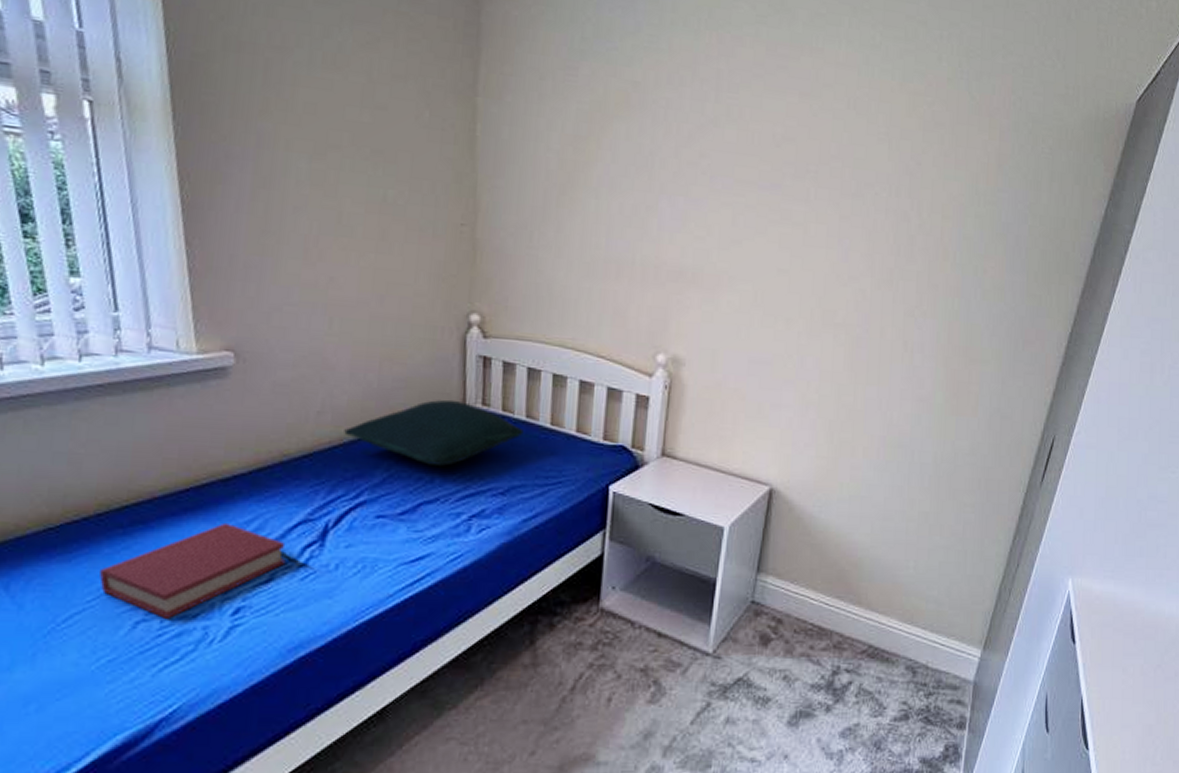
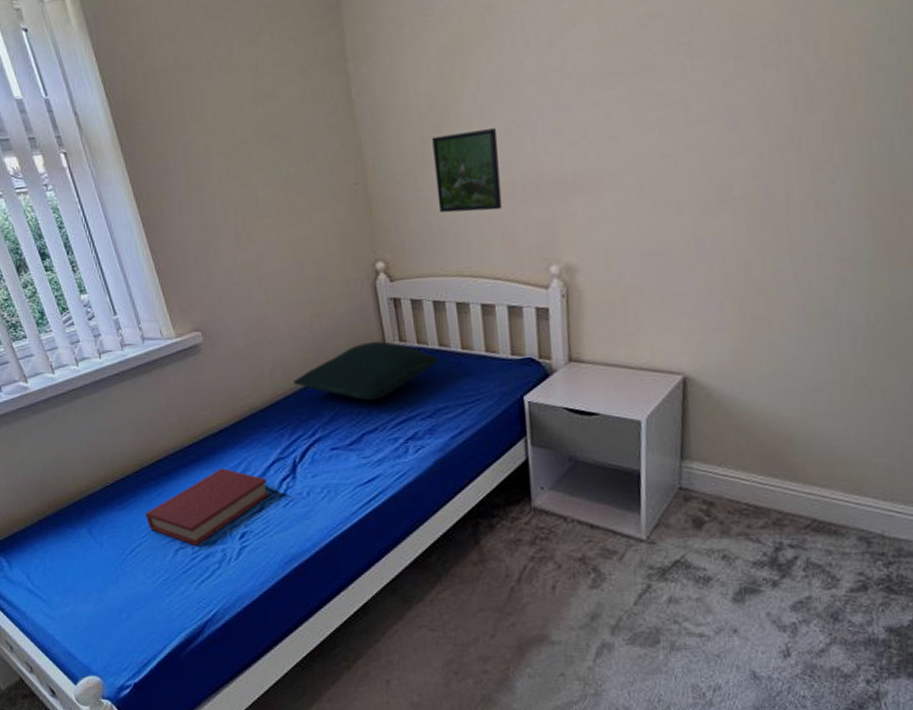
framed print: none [550,197,625,287] -> present [432,128,502,213]

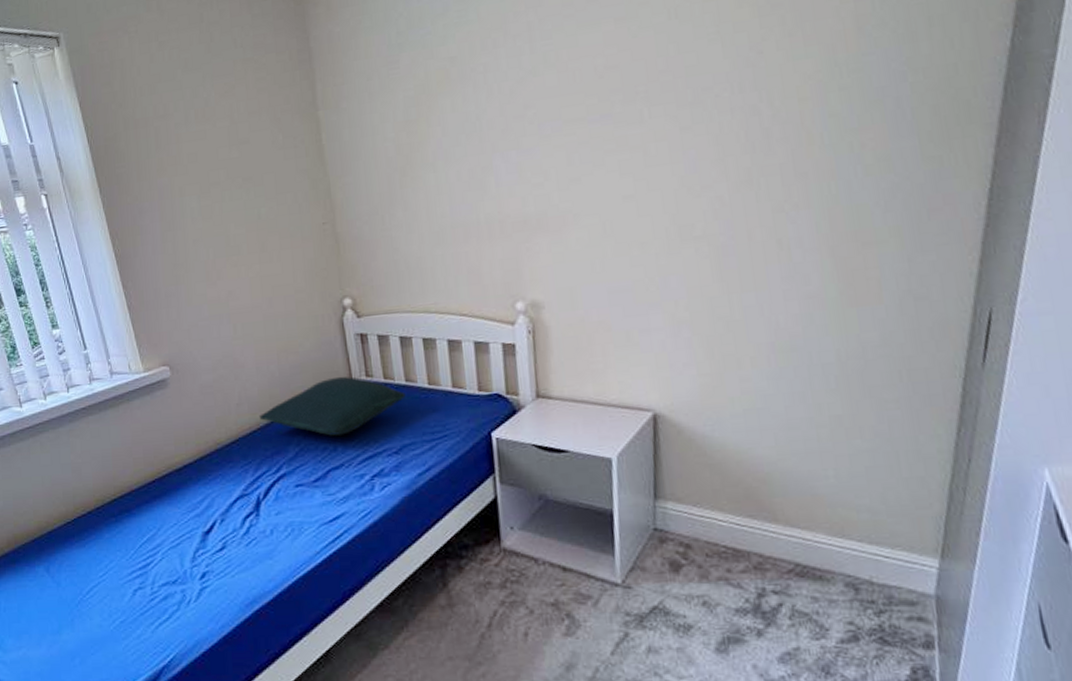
hardback book: present [144,467,271,546] -> none [104,504,233,586]
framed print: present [432,128,502,213] -> none [399,171,468,251]

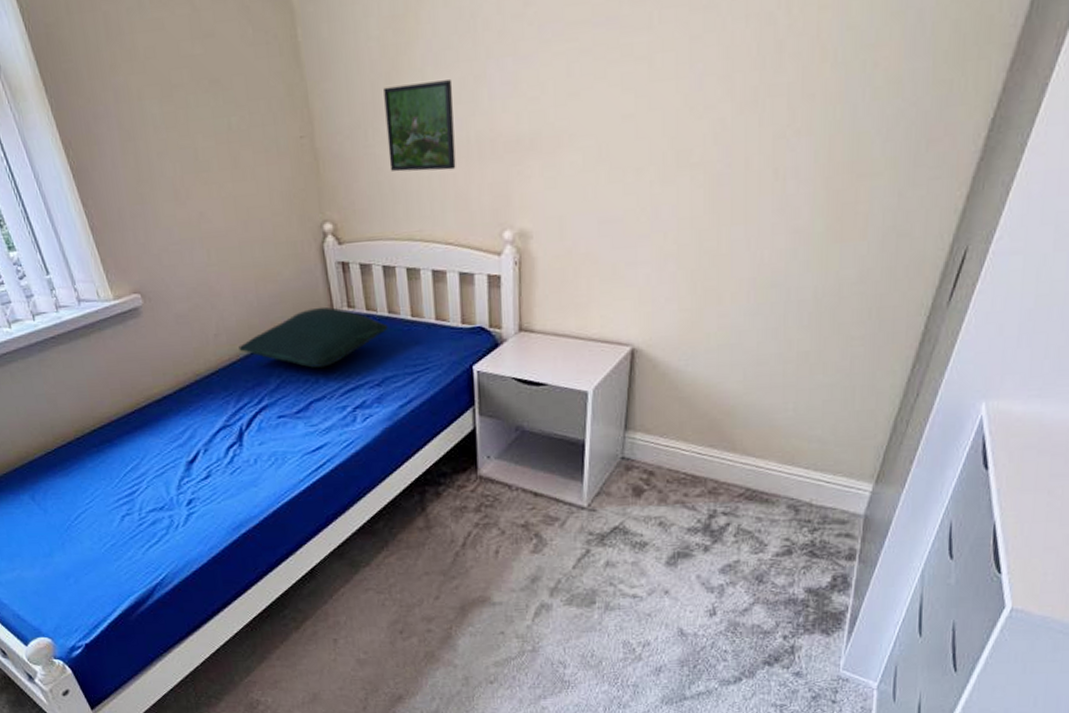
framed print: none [399,171,468,251] -> present [384,80,456,172]

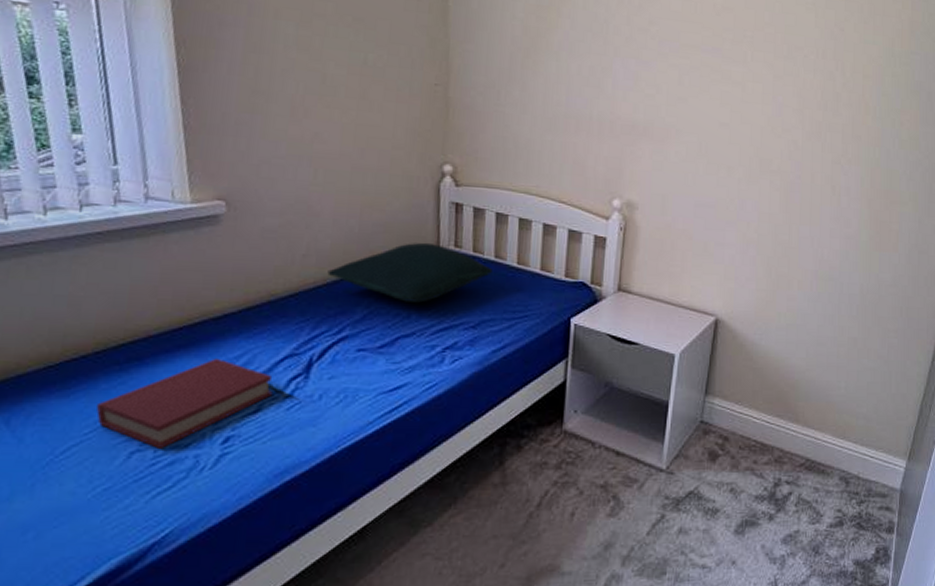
hardback book: none [88,434,217,512] -> present [95,358,273,448]
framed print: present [384,80,456,172] -> none [516,59,583,139]

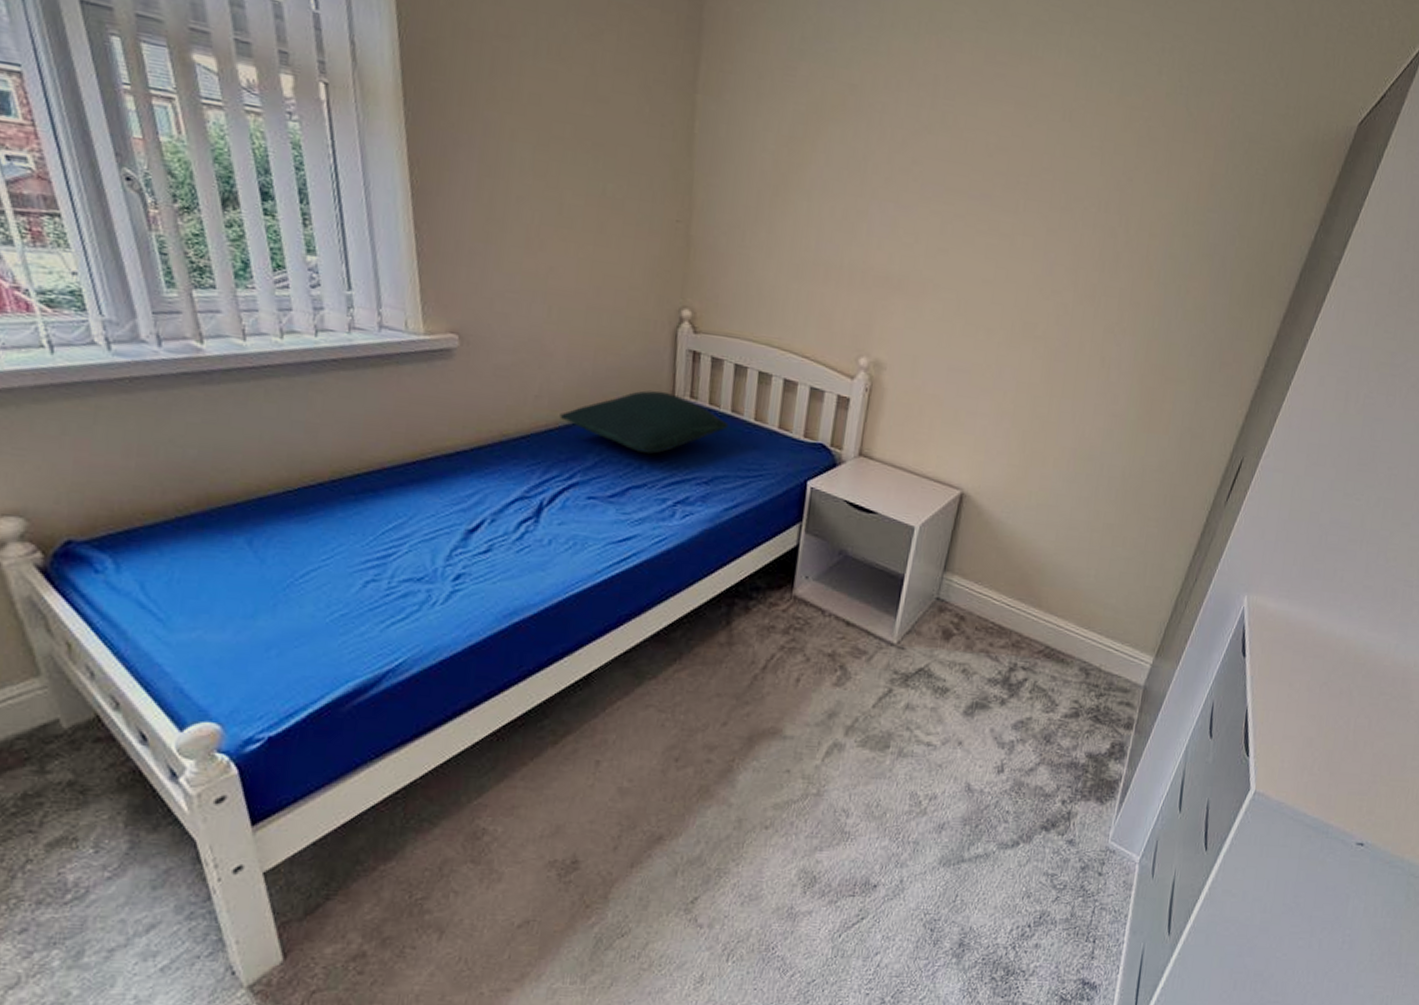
hardback book: present [95,358,273,448] -> none [332,495,504,580]

